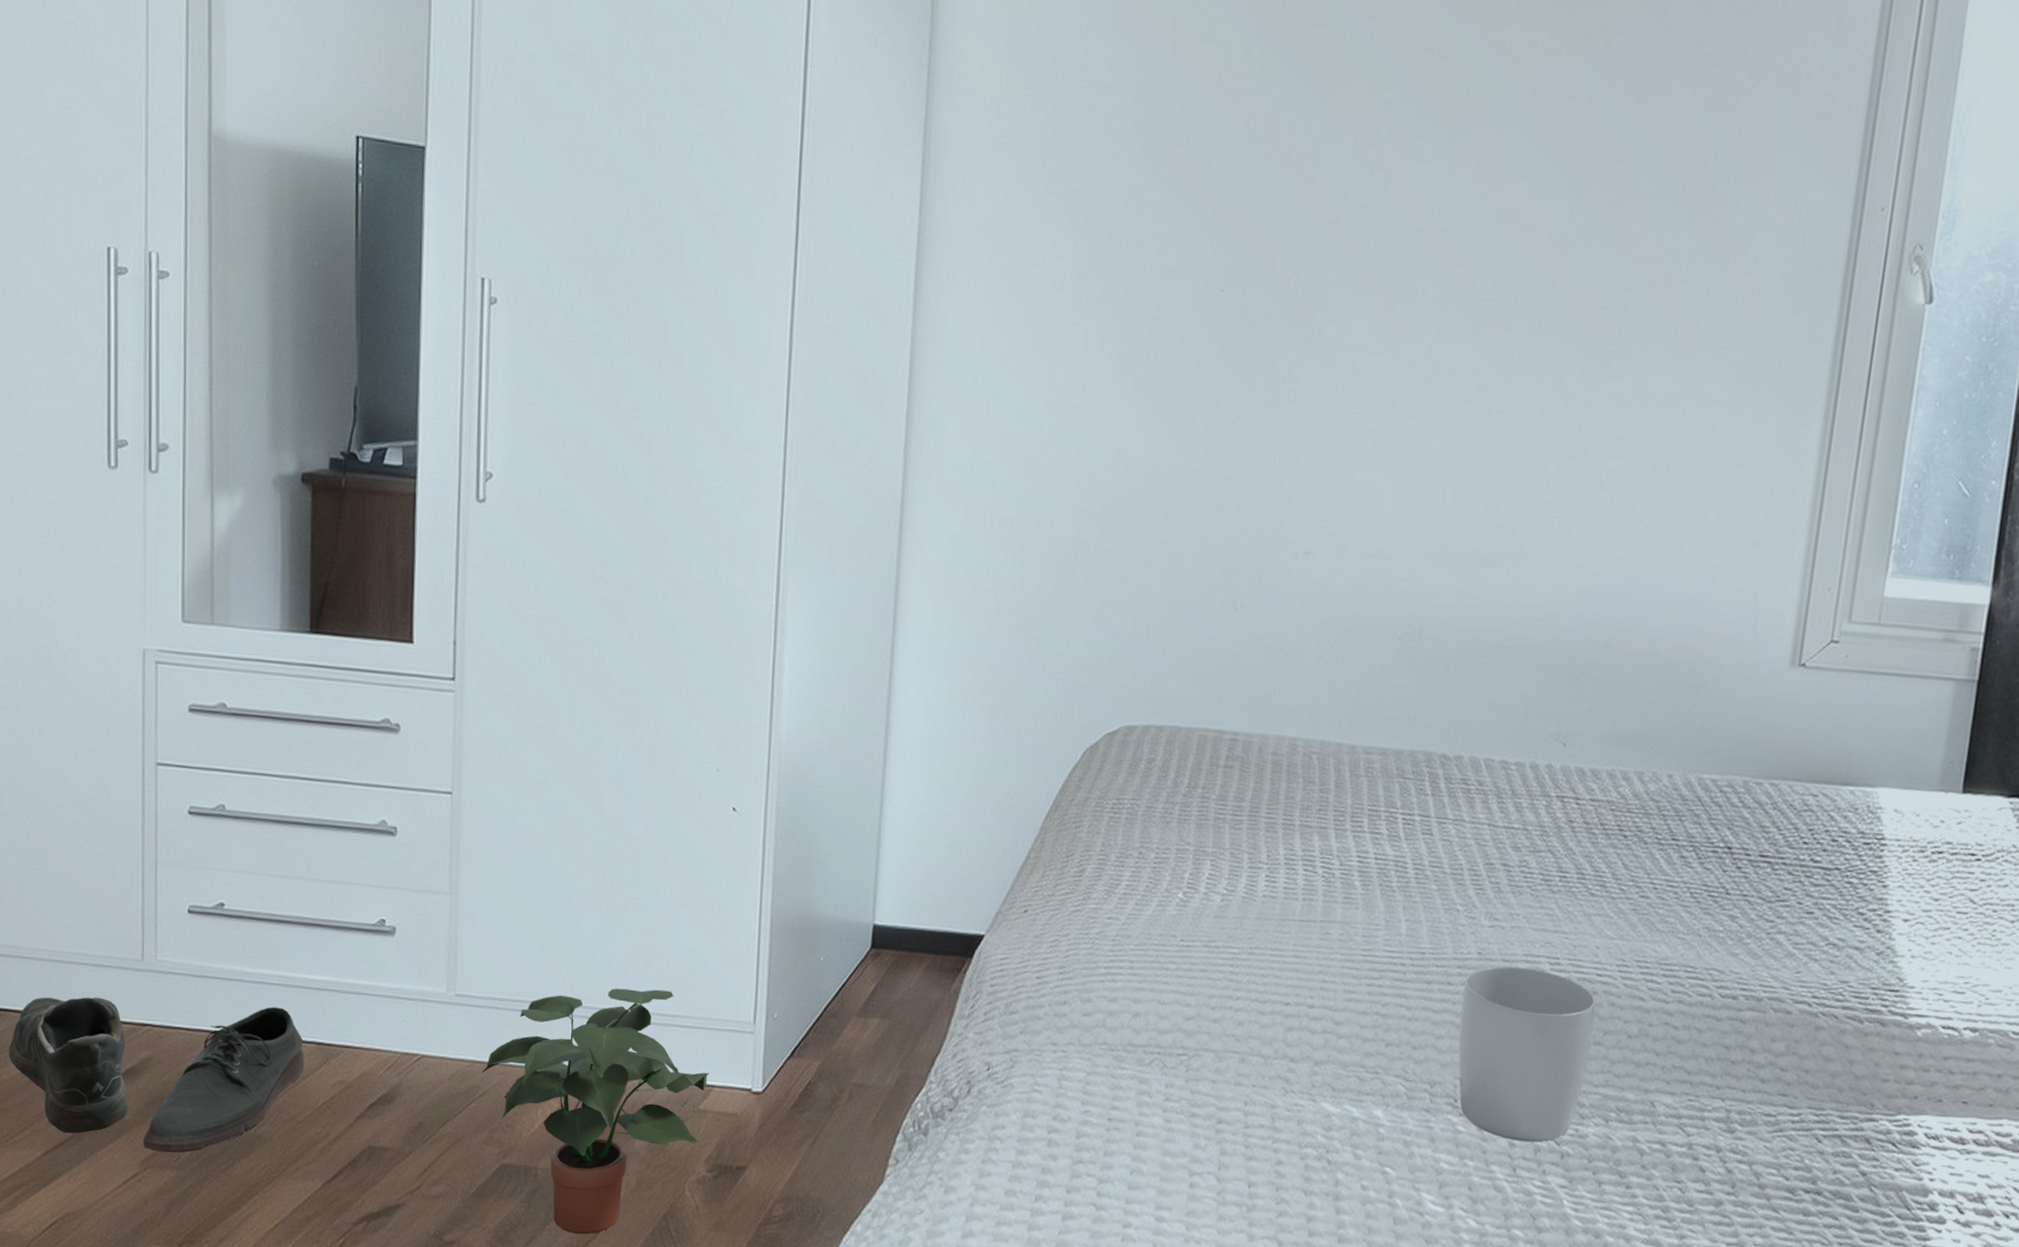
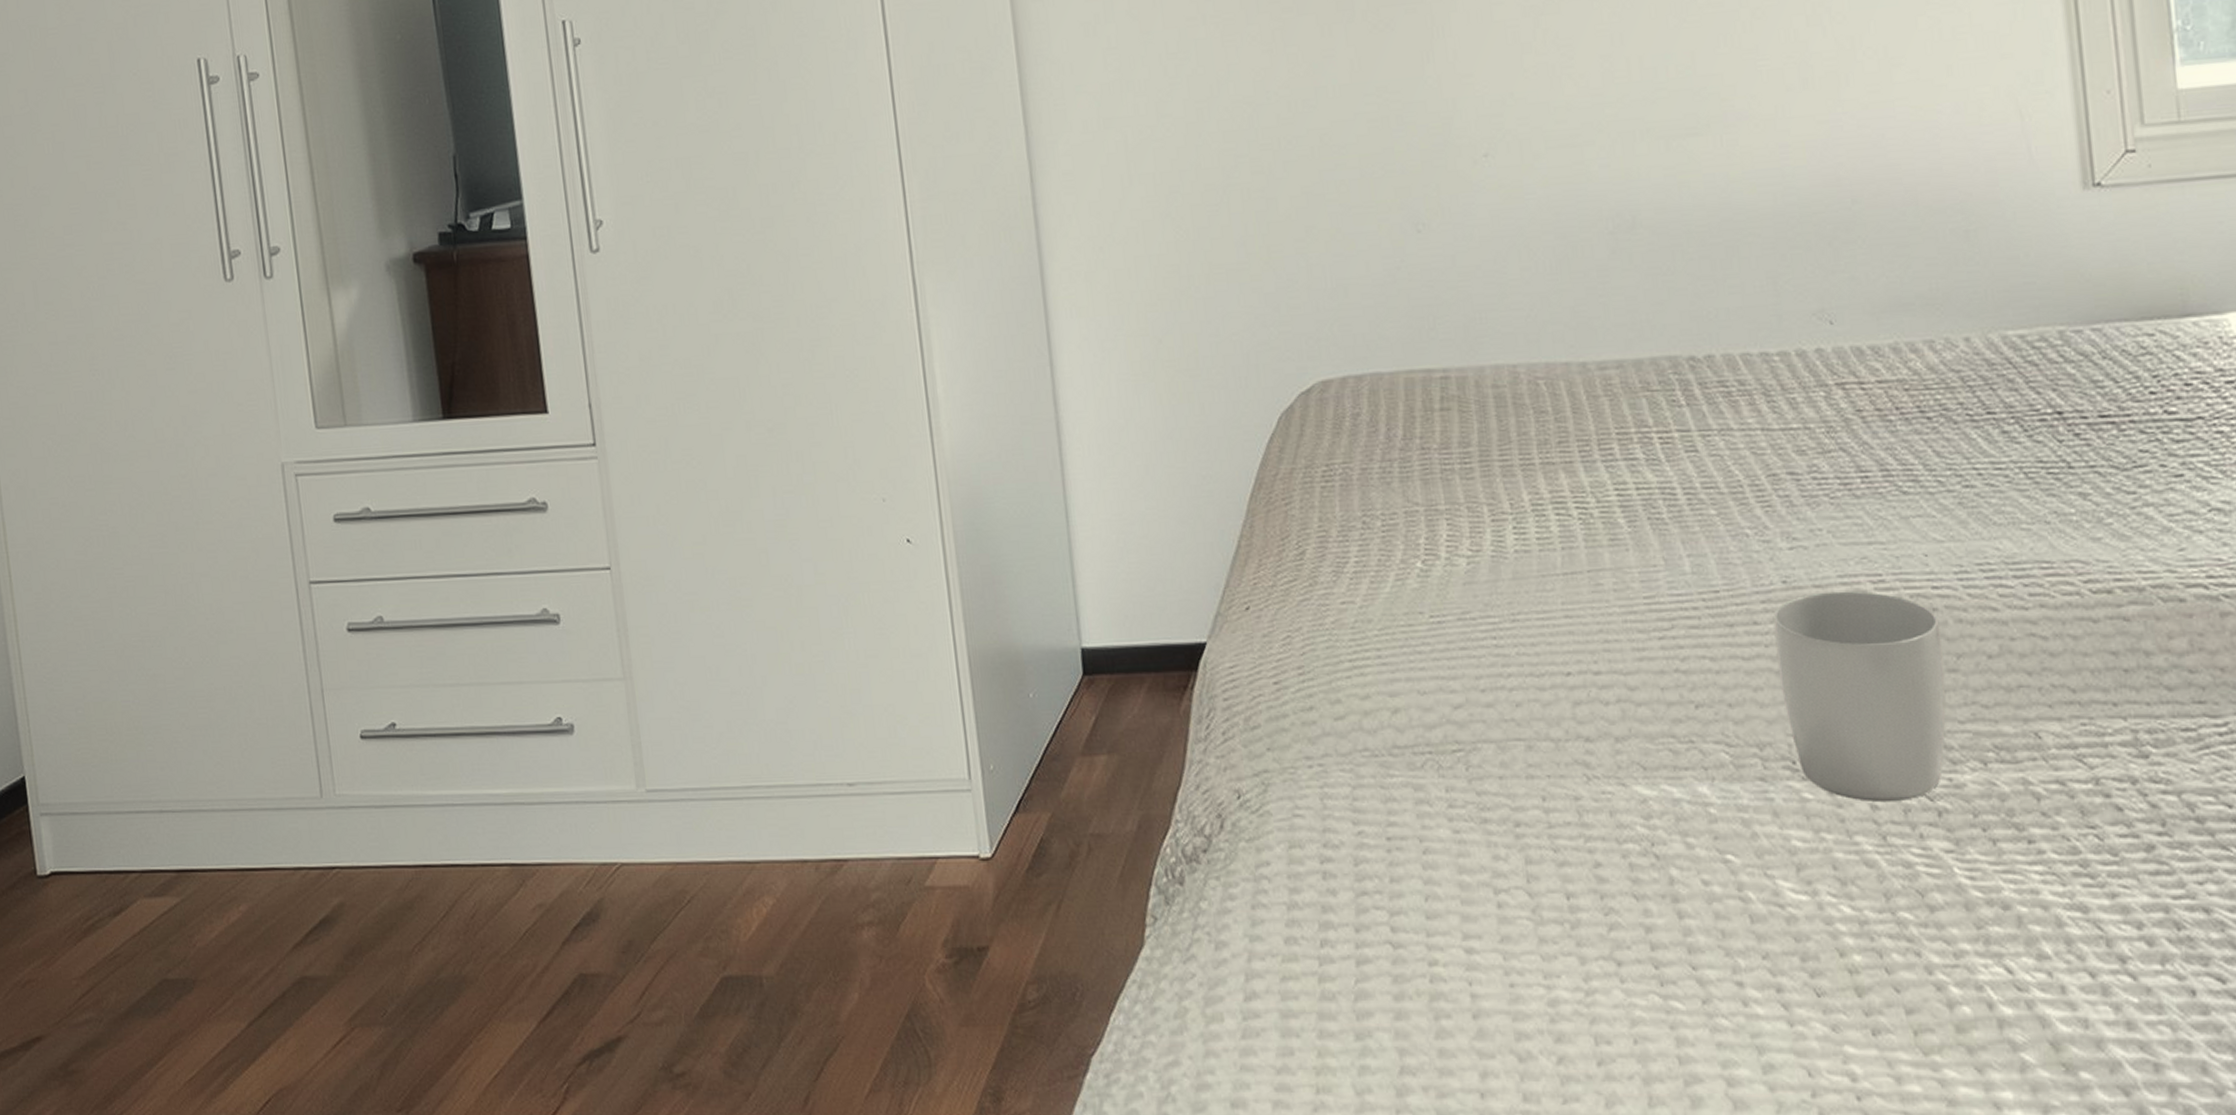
shoe: present [8,997,129,1134] -> none [200,843,328,1000]
shoe: present [143,1006,305,1153] -> none [346,830,501,1008]
potted plant: present [481,988,709,1235] -> none [685,755,932,1048]

